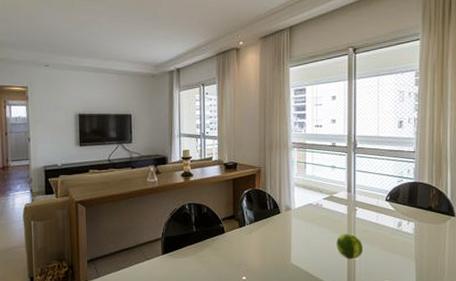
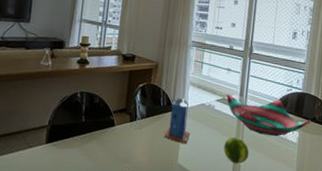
candle: none [275,200,301,244] -> present [165,98,191,143]
decorative bowl: none [334,191,427,229] -> present [227,93,311,137]

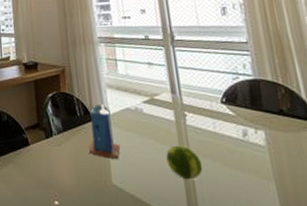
decorative bowl: present [227,93,311,137] -> none [155,91,278,140]

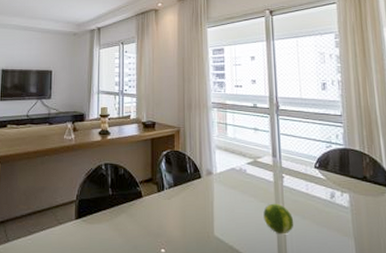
candle: present [89,104,121,159] -> none [196,164,224,213]

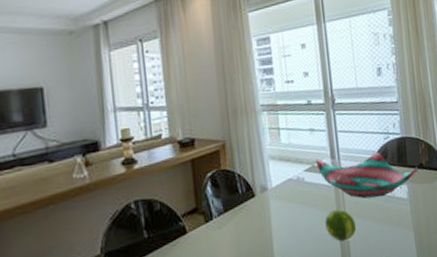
decorative bowl: none [258,155,361,201] -> present [316,151,418,199]

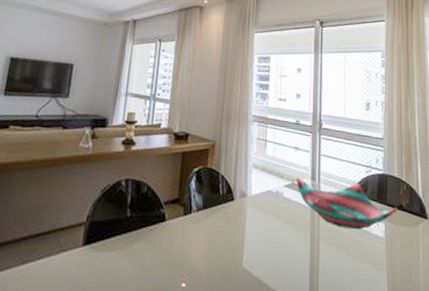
fruit: present [325,209,356,242] -> none [297,231,327,267]

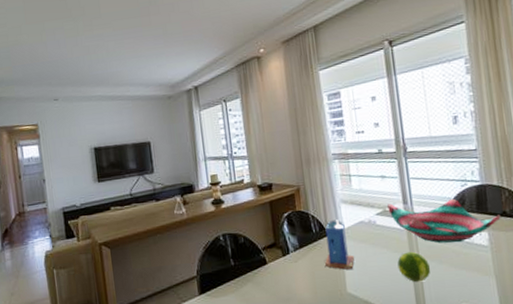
candle: none [226,184,257,241] -> present [325,220,355,270]
fruit: none [297,231,327,267] -> present [397,251,430,283]

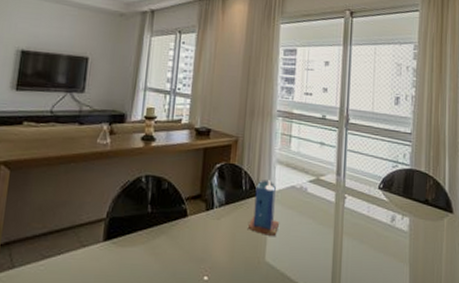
decorative bowl: present [387,198,501,243] -> none [321,172,423,224]
fruit: present [397,251,430,283] -> none [320,226,351,260]

